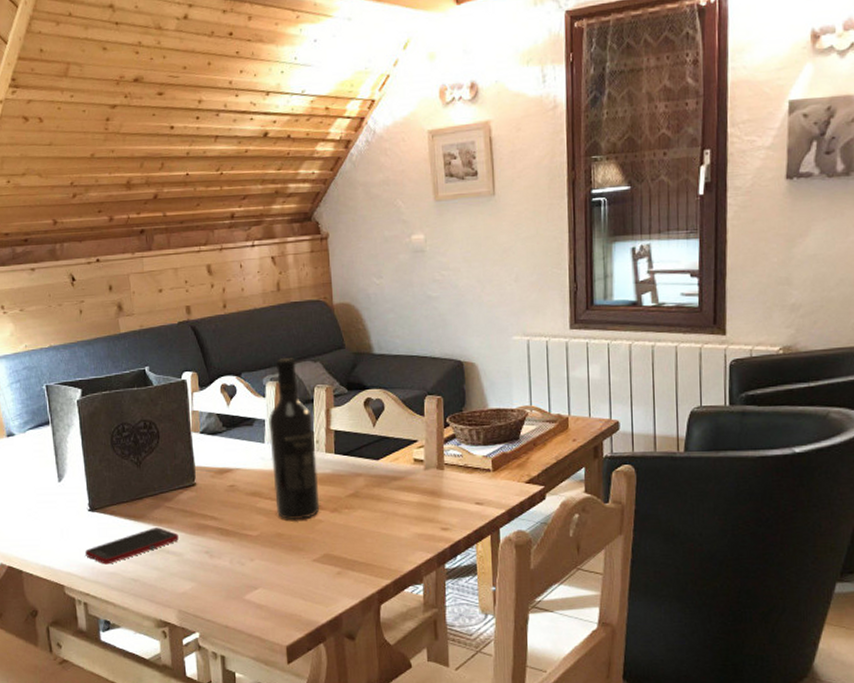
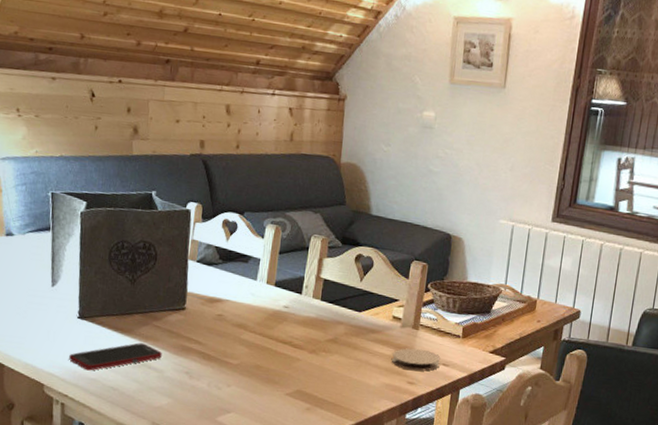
wine bottle: present [268,357,320,521] -> none [258,203,306,356]
coaster: none [420,490,473,514] -> present [392,348,441,371]

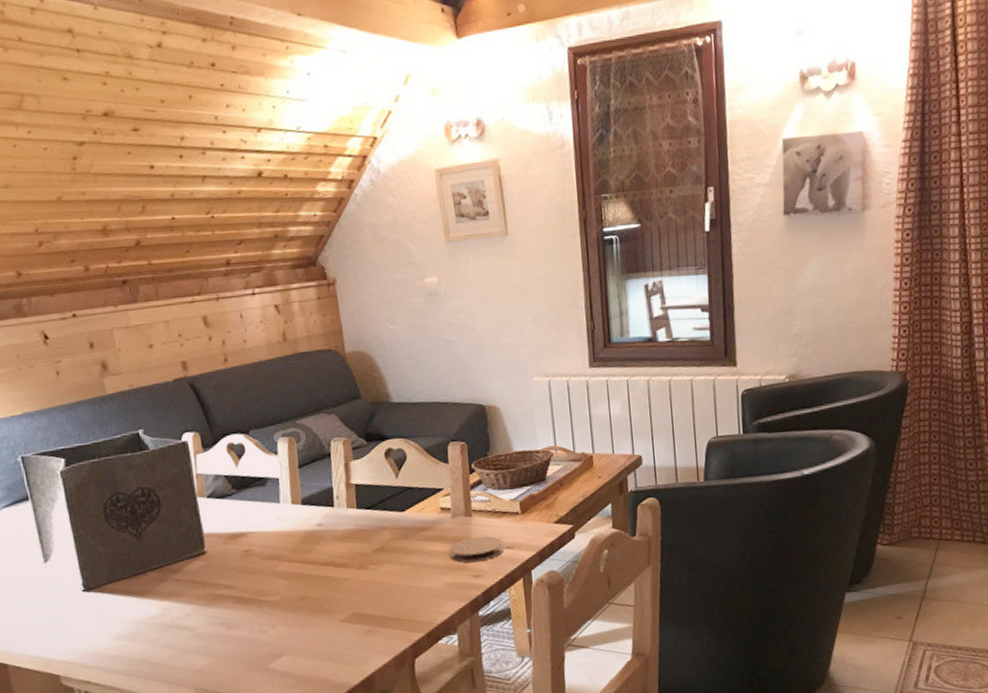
cell phone: present [69,343,162,371] -> none [82,602,190,648]

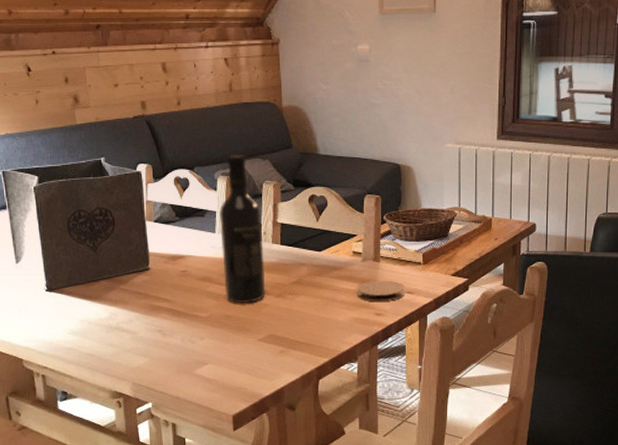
wine bottle: none [283,411,345,582] -> present [219,154,266,304]

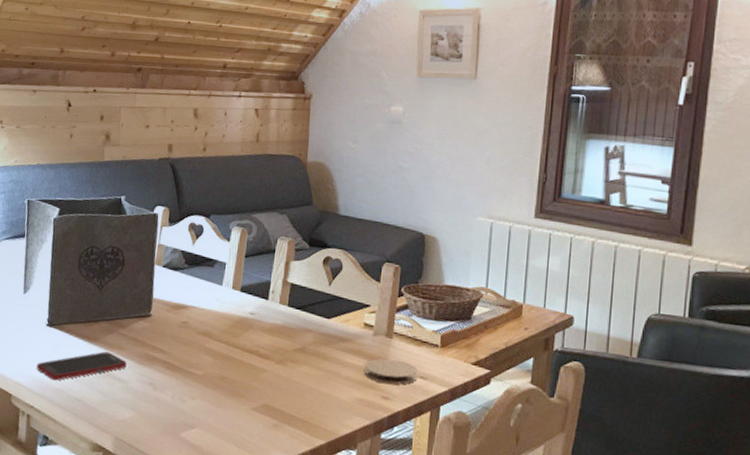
cell phone: none [43,308,133,341] -> present [37,351,127,381]
wine bottle: present [219,154,266,304] -> none [224,205,273,366]

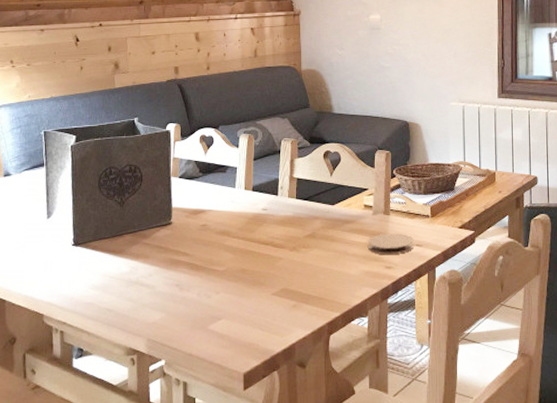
cell phone: present [37,351,127,381] -> none [66,262,153,295]

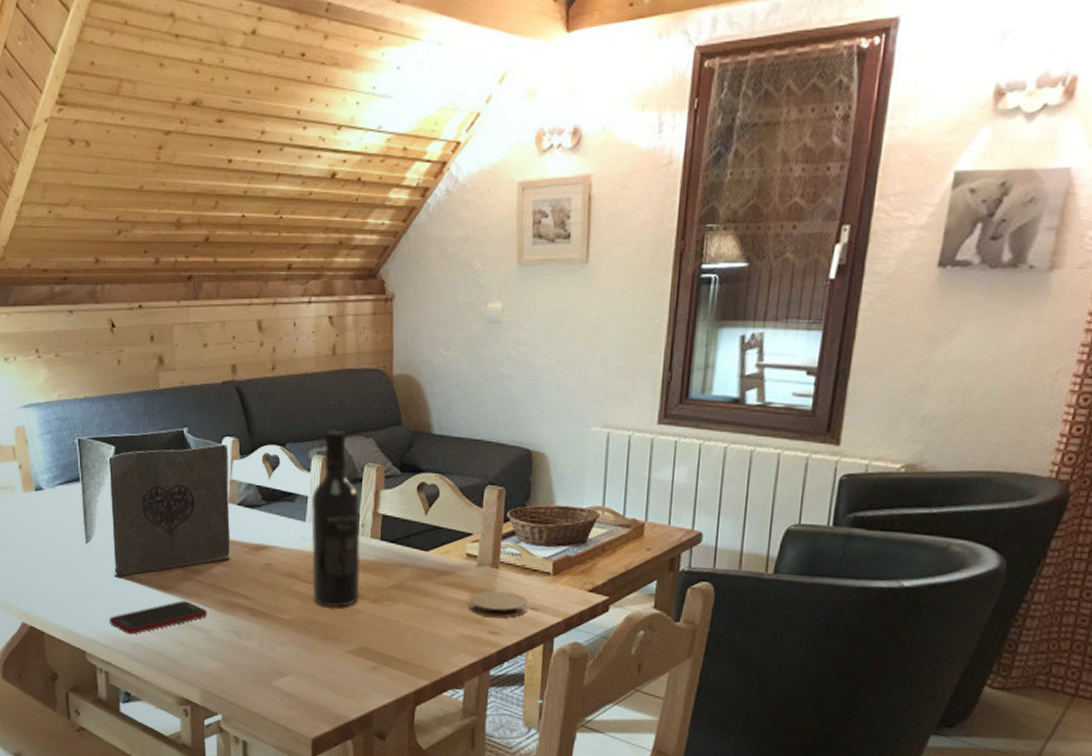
cell phone: none [66,262,153,295] -> present [110,601,207,635]
wine bottle: none [239,113,281,257] -> present [310,429,361,607]

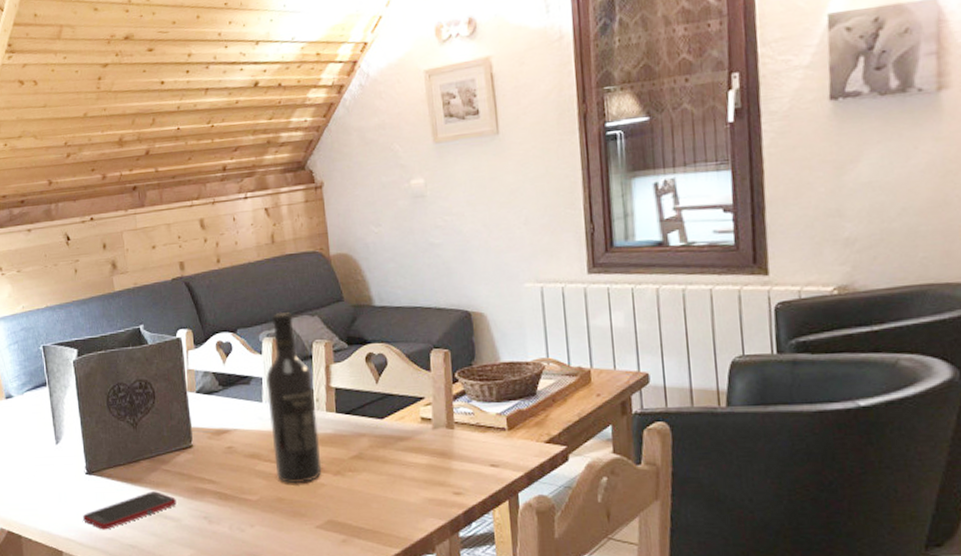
coaster: present [469,590,528,618] -> none [429,451,488,478]

